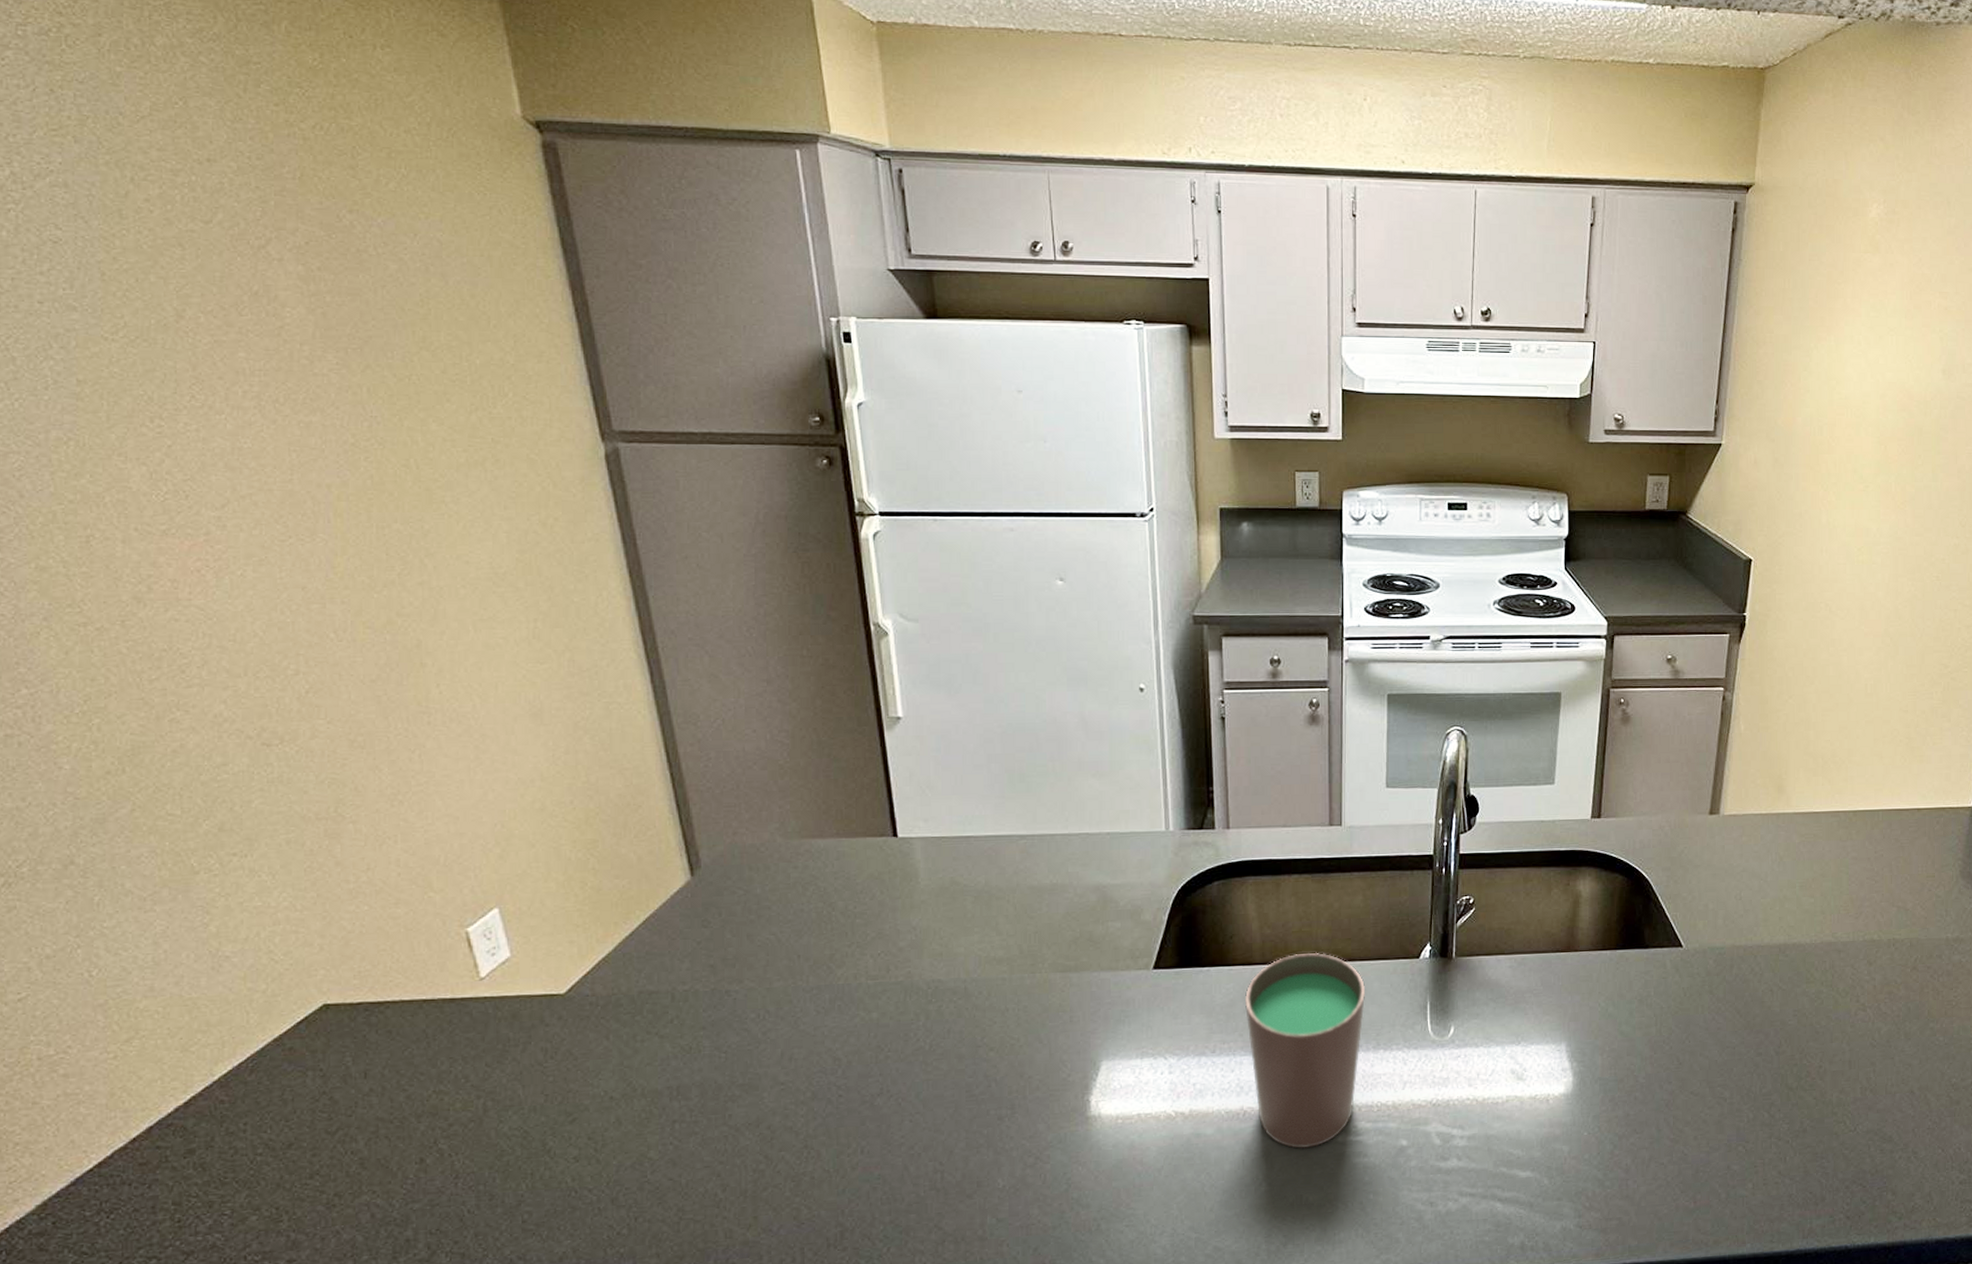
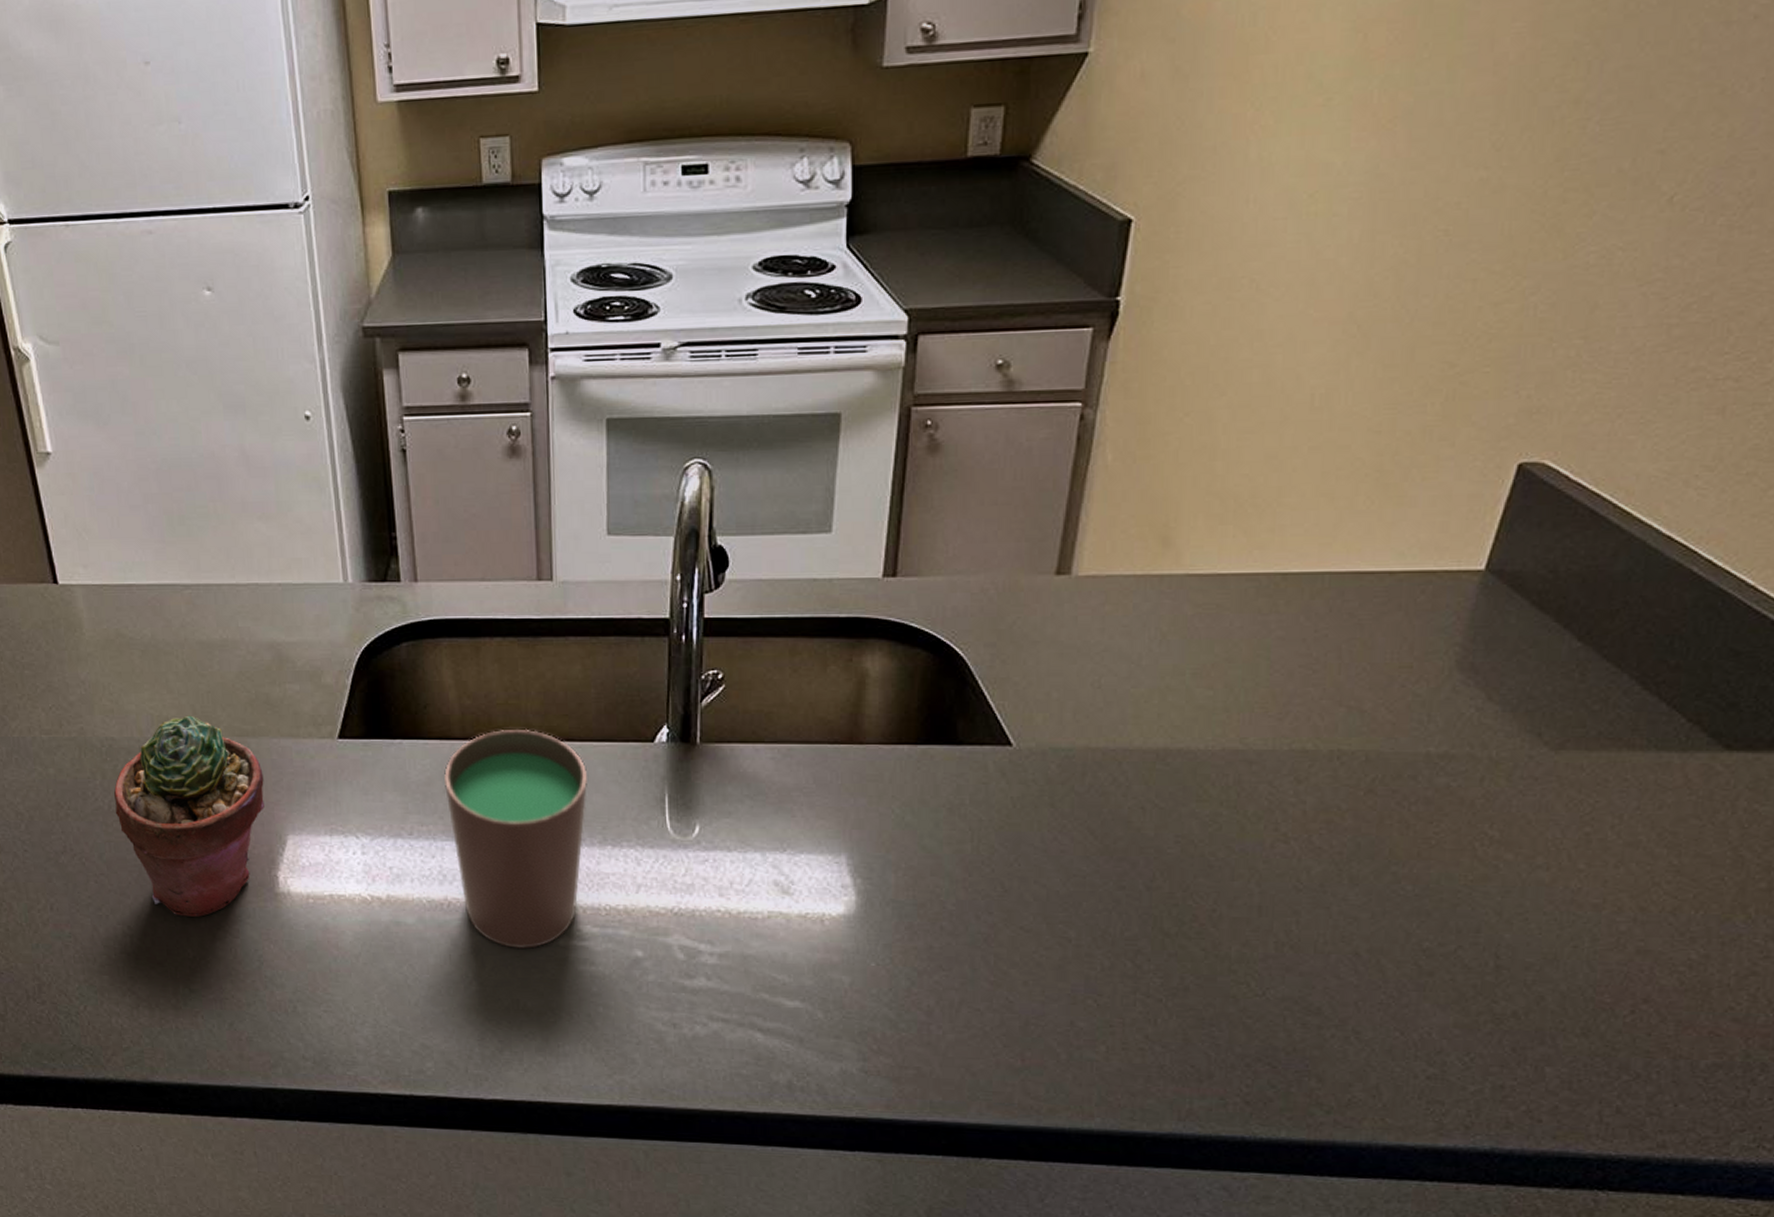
potted succulent: none [936,954,1083,1148] -> present [114,715,264,917]

